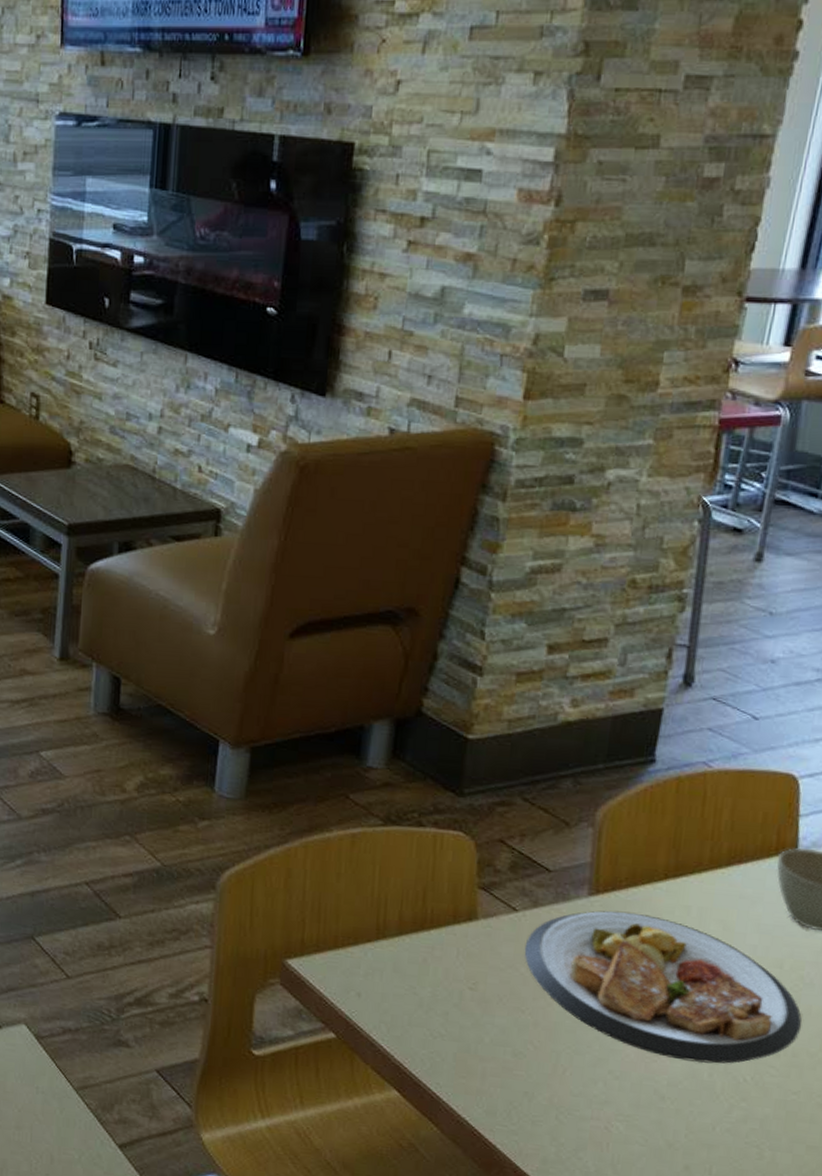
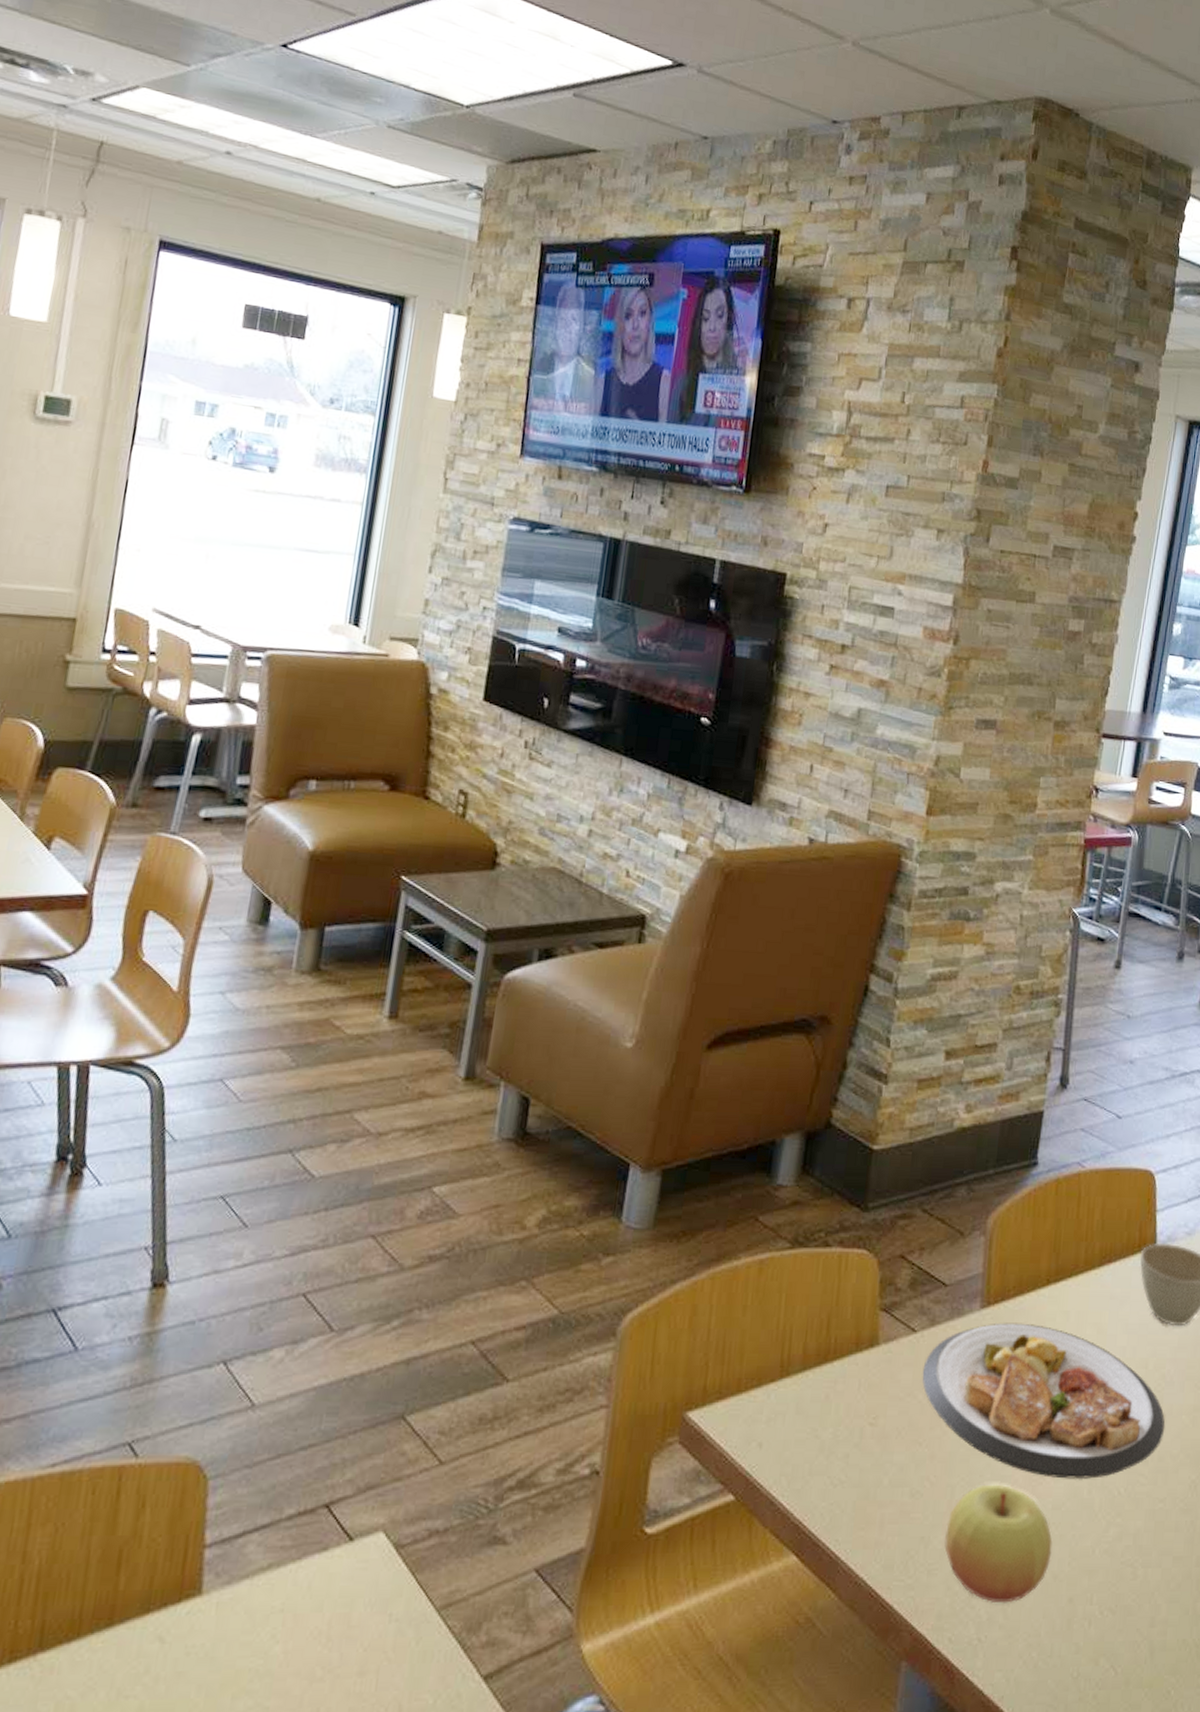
apple: none [549,1055,668,1161] -> present [944,1484,1053,1603]

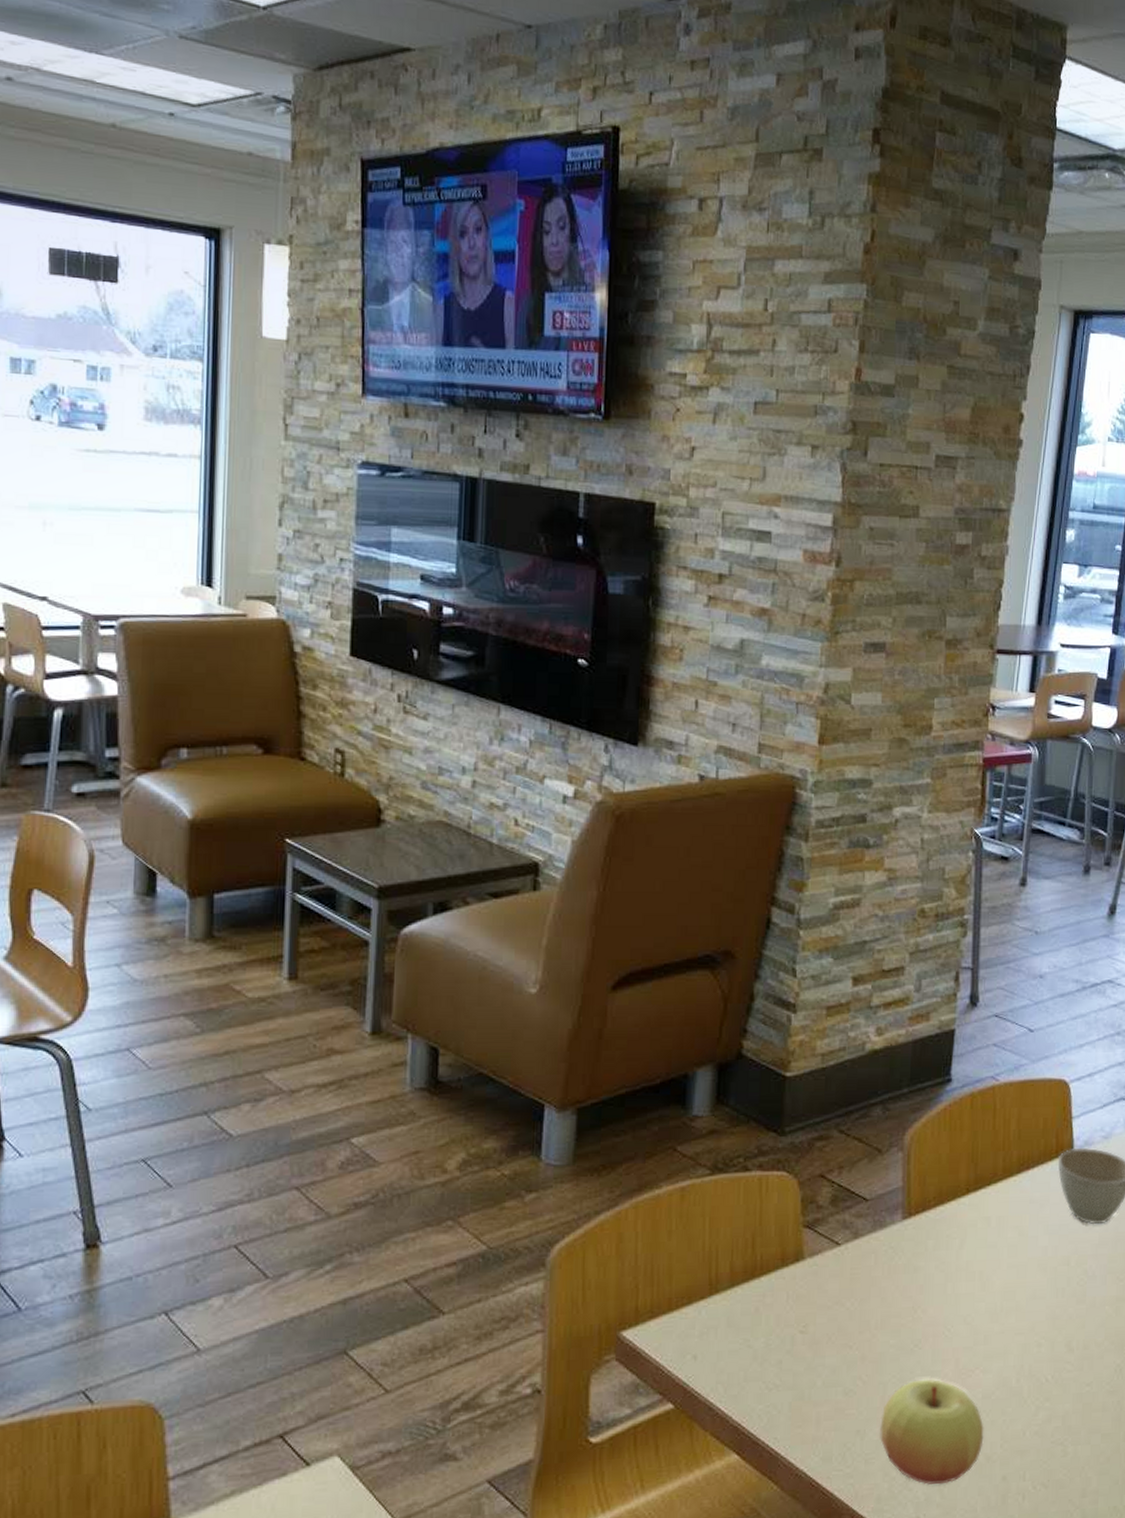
plate: present [922,1322,1165,1479] -> none [848,1230,1089,1371]

